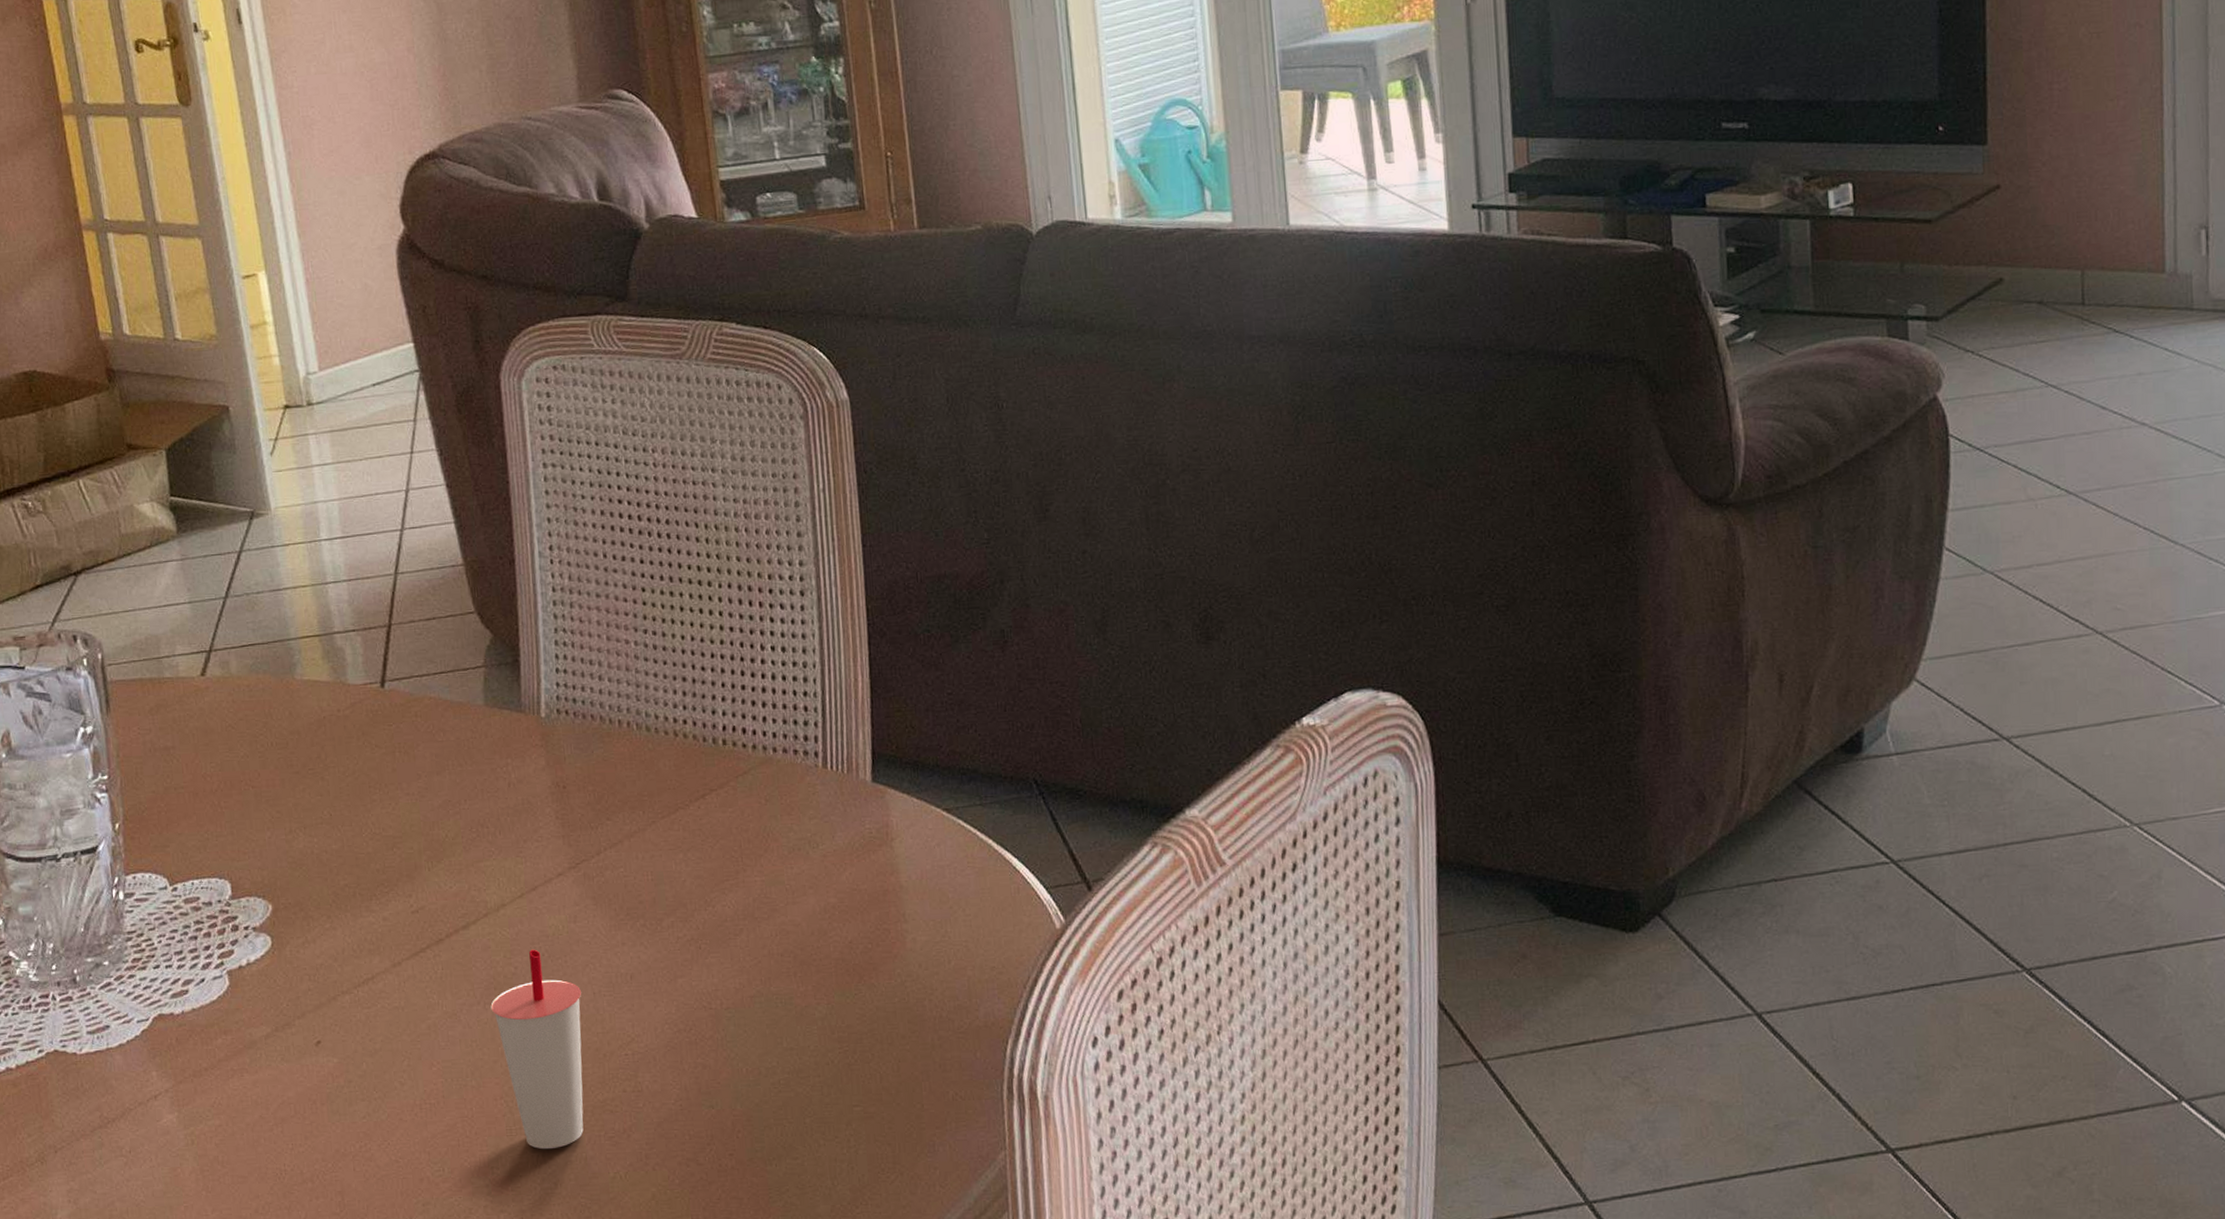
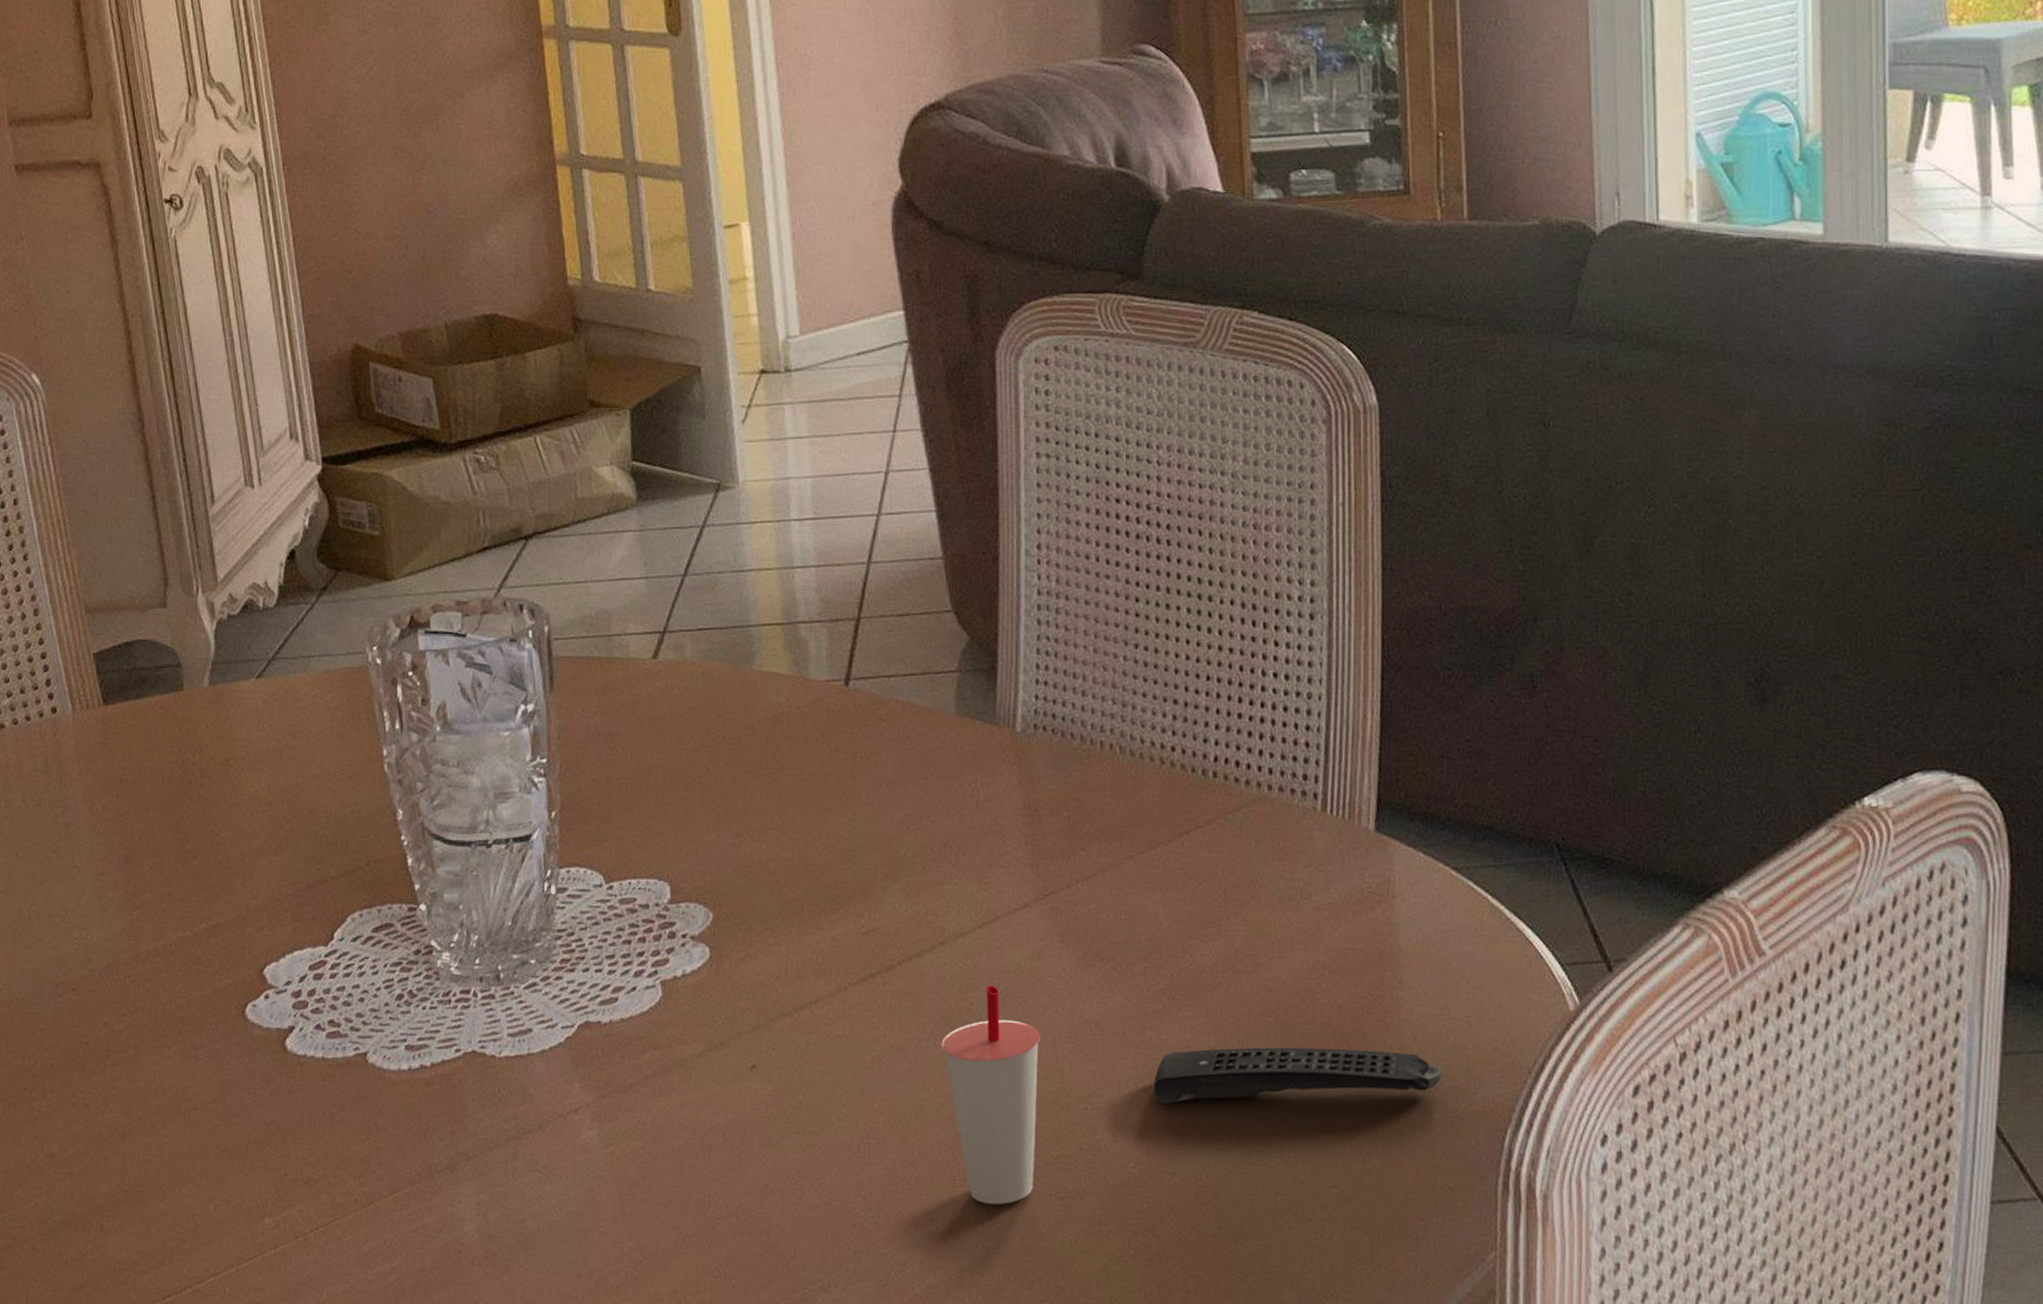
remote control: none [687,979,948,1044] -> present [1153,1047,1443,1104]

